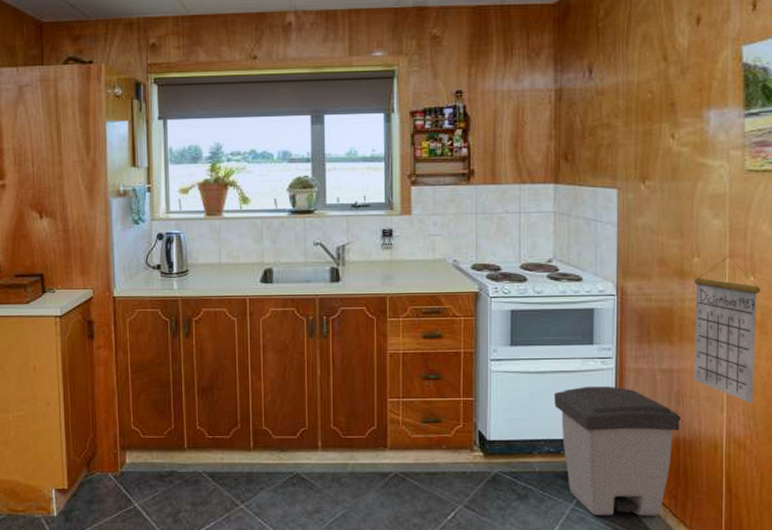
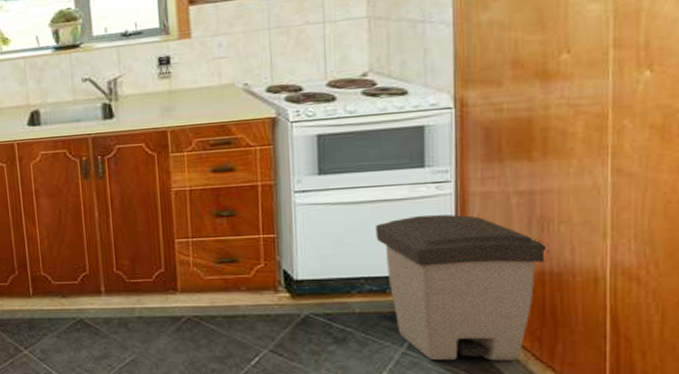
calendar: present [694,255,761,403] -> none [562,46,662,227]

